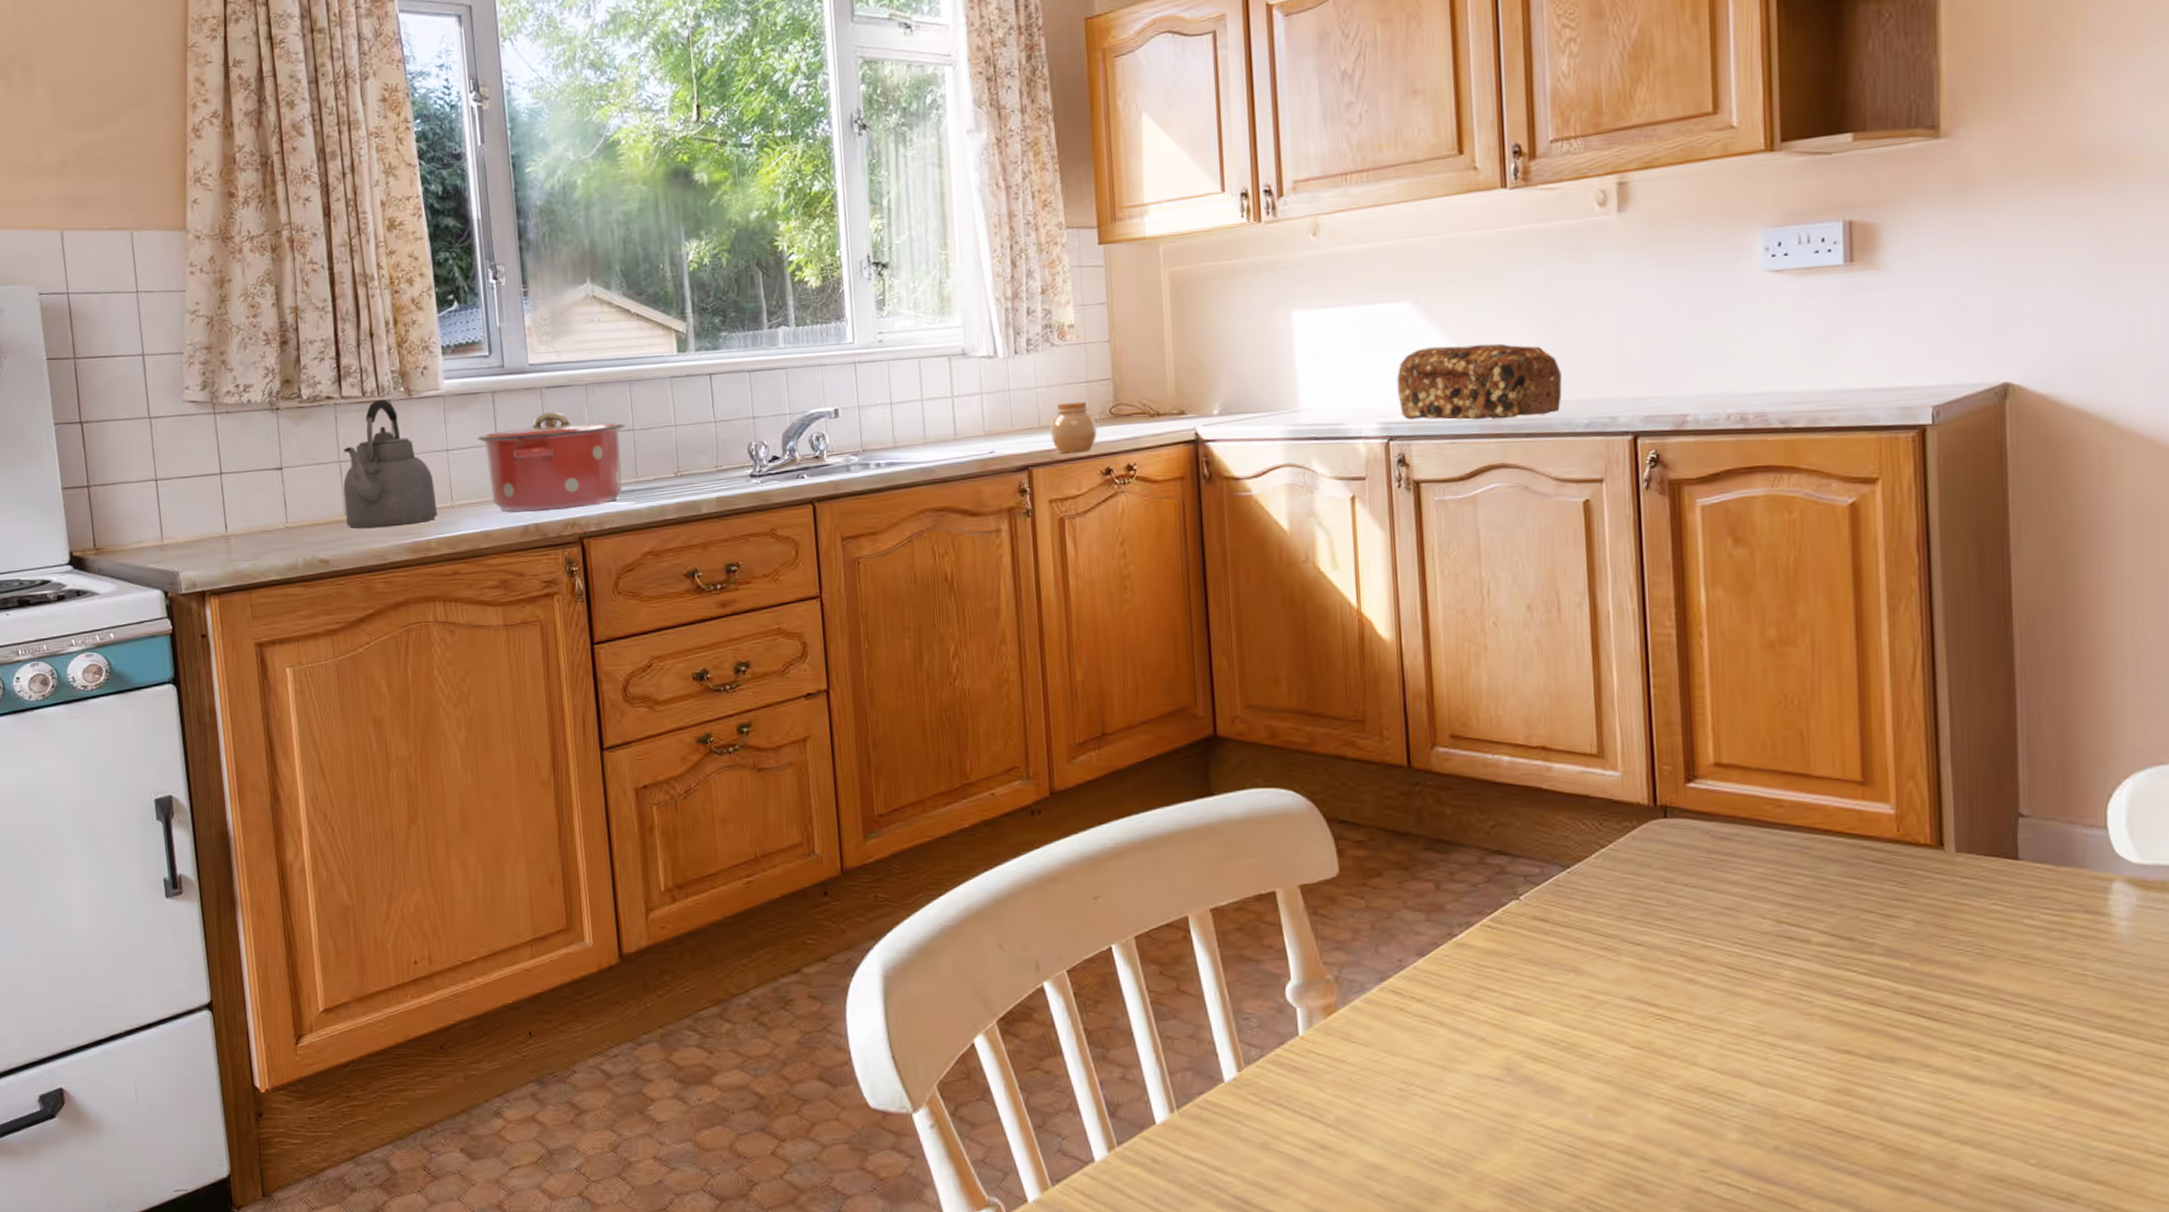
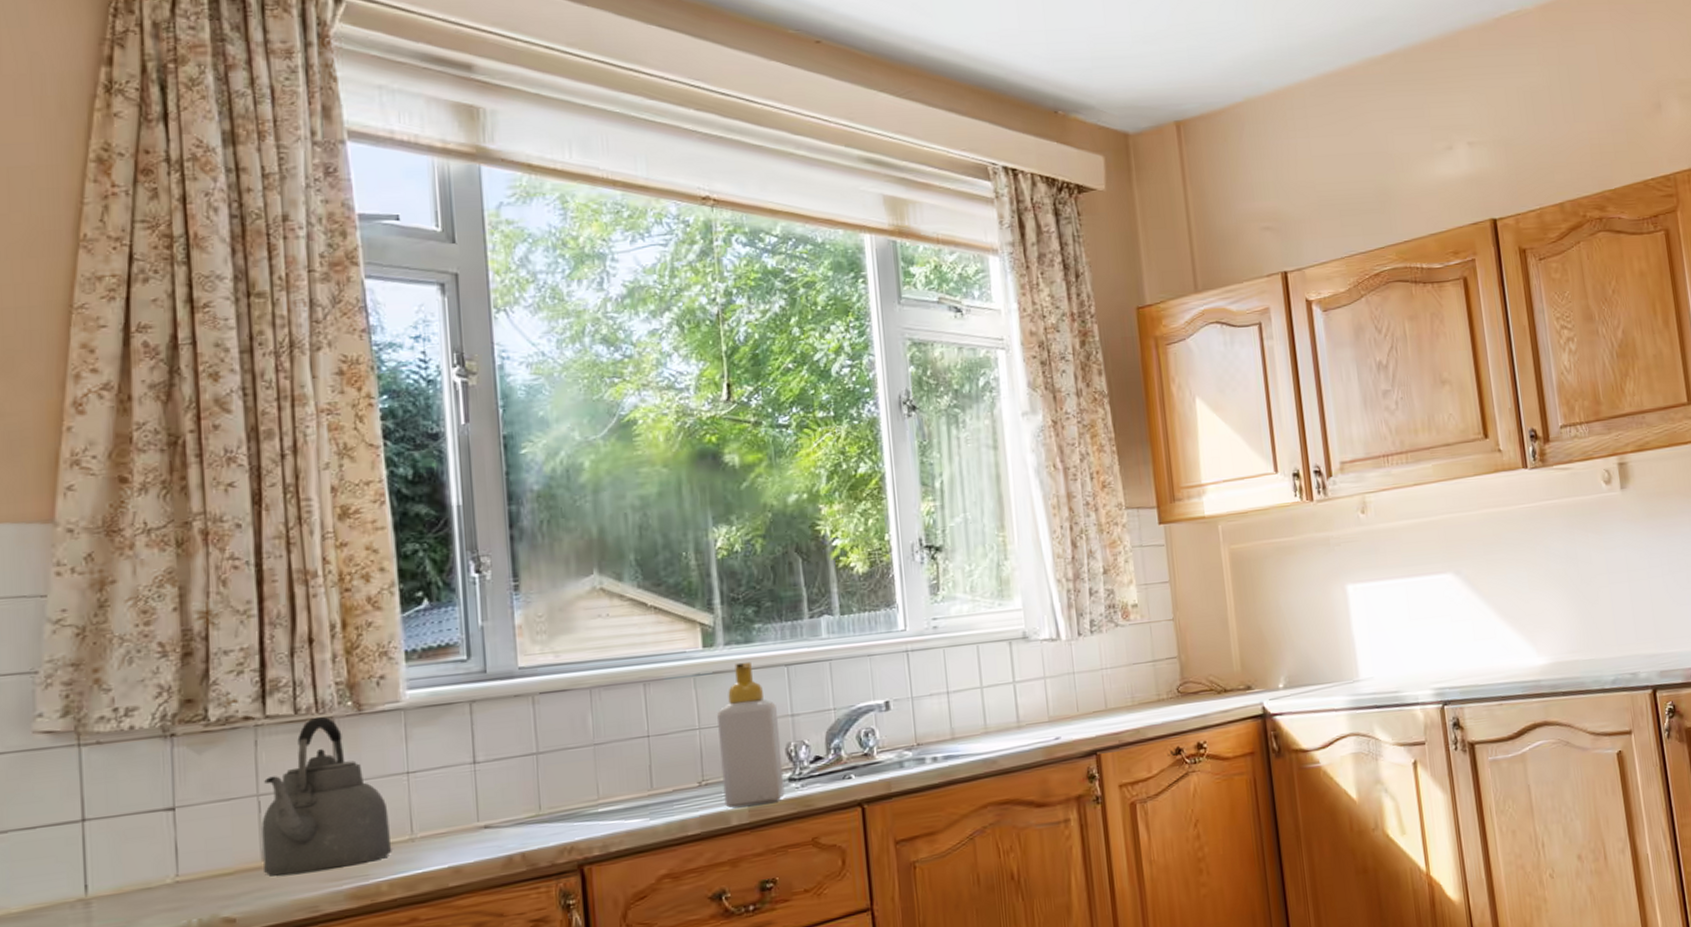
casserole: present [477,411,625,512] -> none [449,720,638,841]
soap bottle: none [690,367,747,498] -> present [717,661,785,809]
jar: present [1049,401,1098,454] -> none [1117,681,1166,736]
bread loaf: present [1396,343,1562,420] -> none [1446,609,1590,685]

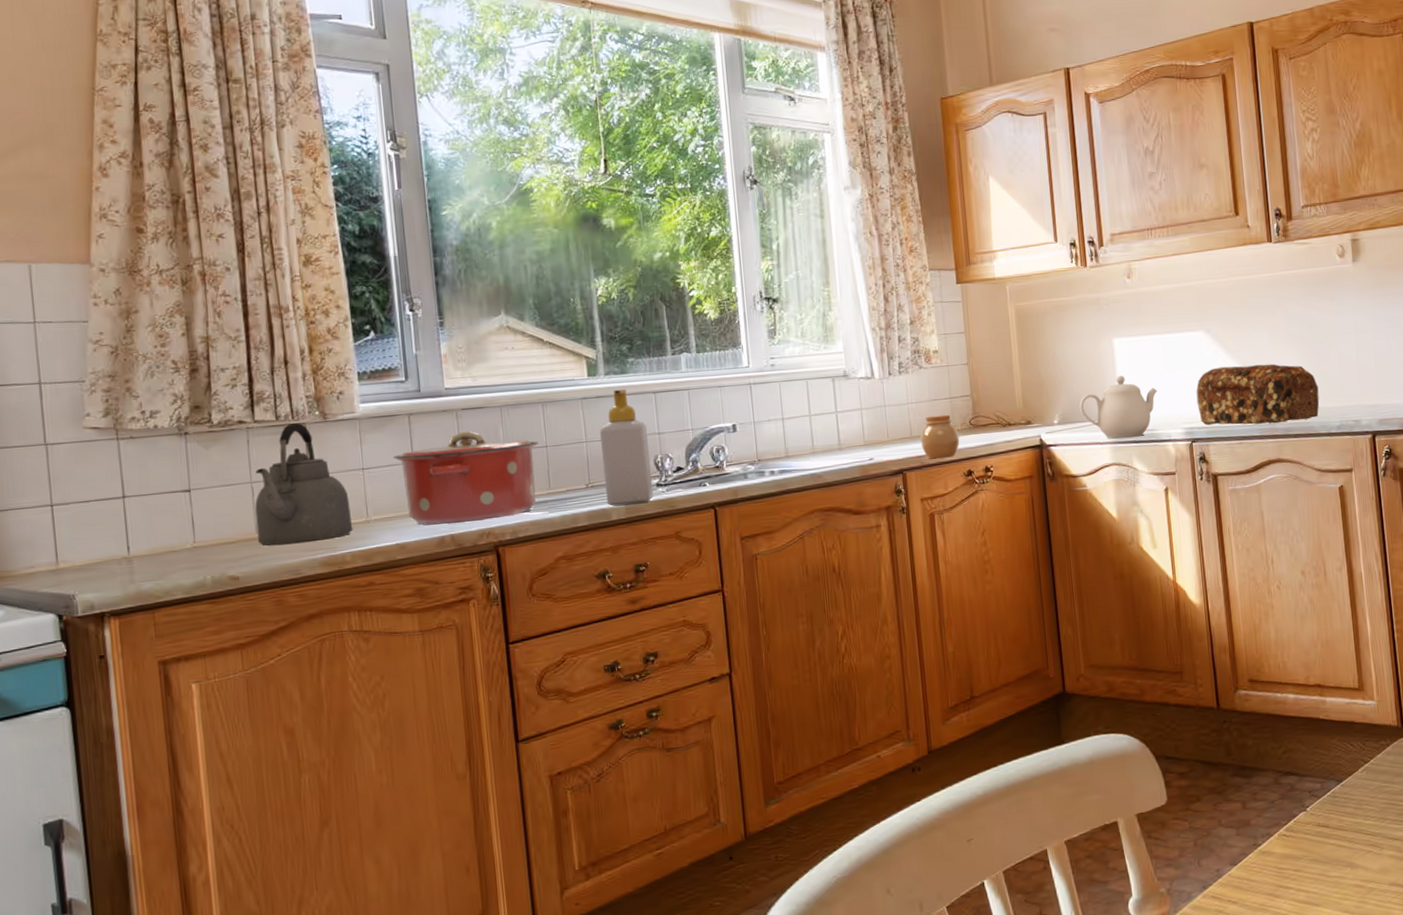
casserole: none [449,720,638,841] -> present [393,431,539,525]
jar: none [1117,681,1166,736] -> present [920,414,960,459]
teapot: none [1308,627,1401,705] -> present [1079,375,1157,440]
bread loaf: none [1446,609,1590,685] -> present [1196,363,1320,426]

